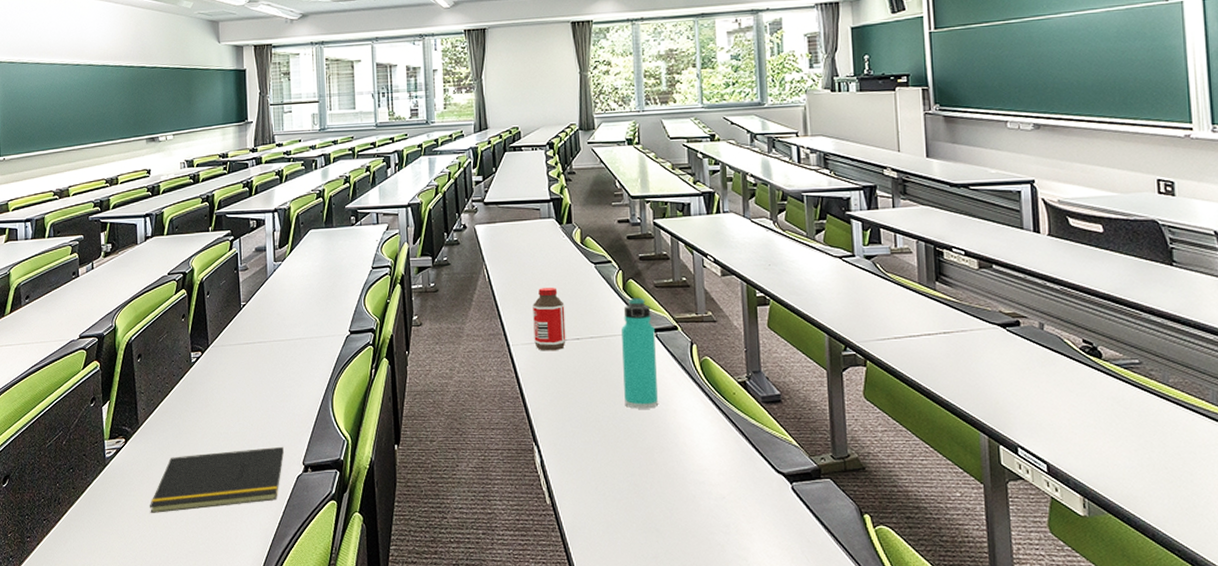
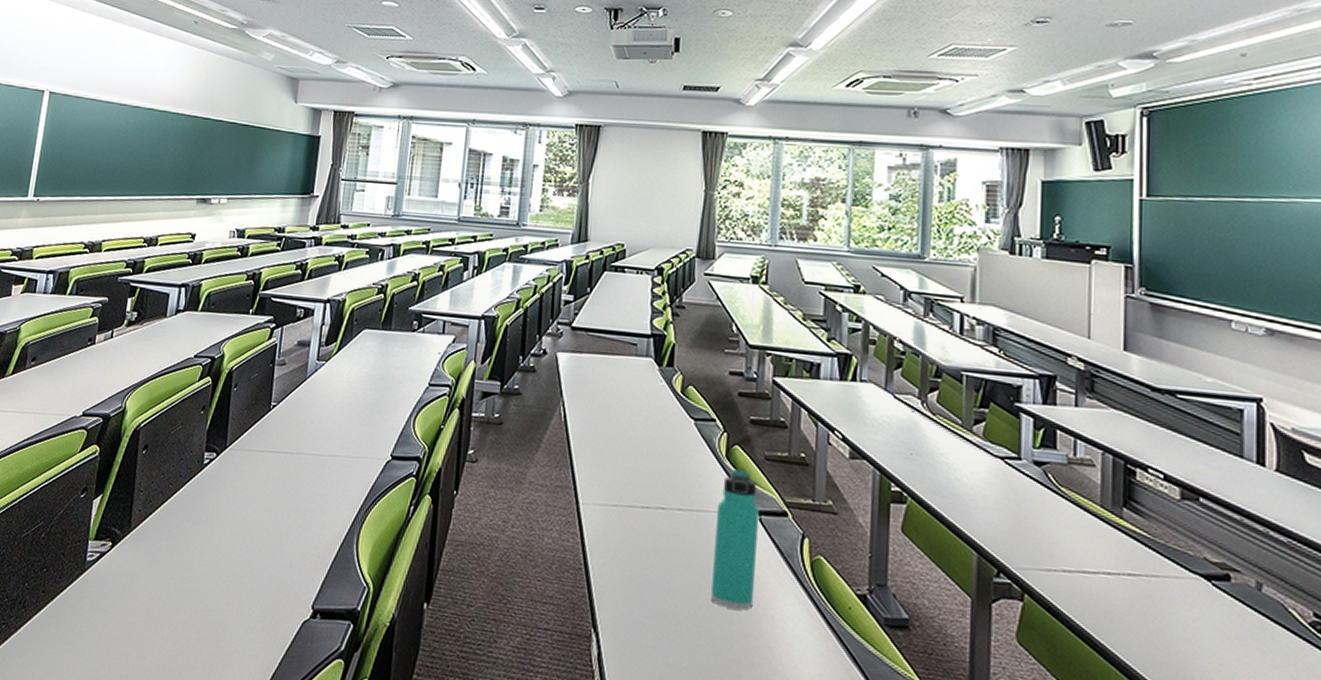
notepad: present [150,446,284,513] -> none [125,573,293,648]
bottle: present [533,288,566,351] -> none [609,439,652,519]

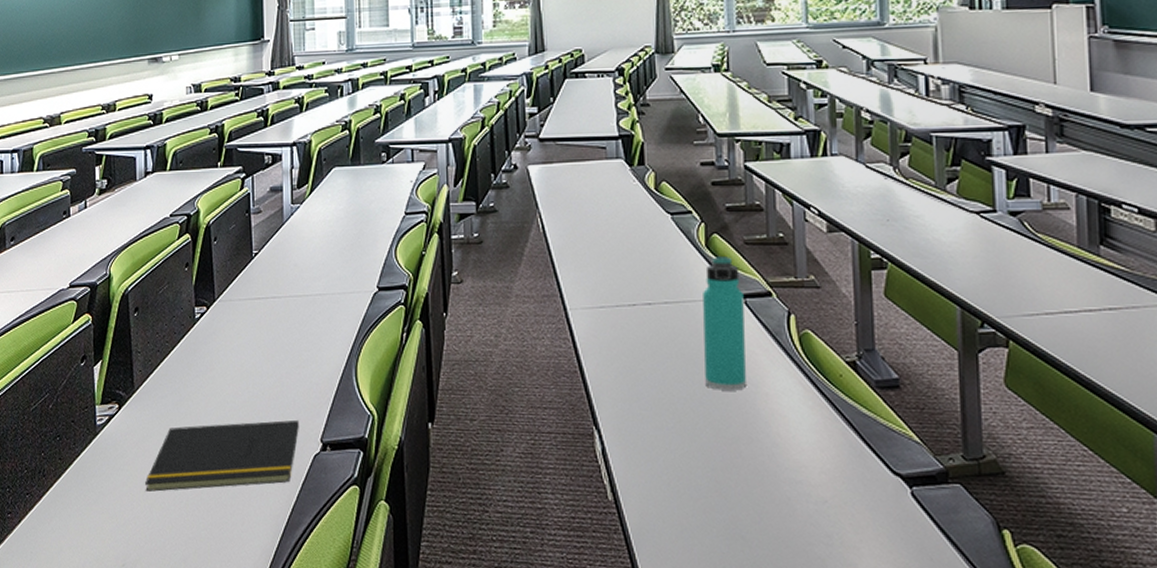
notepad: none [125,573,293,648] -> present [145,419,299,492]

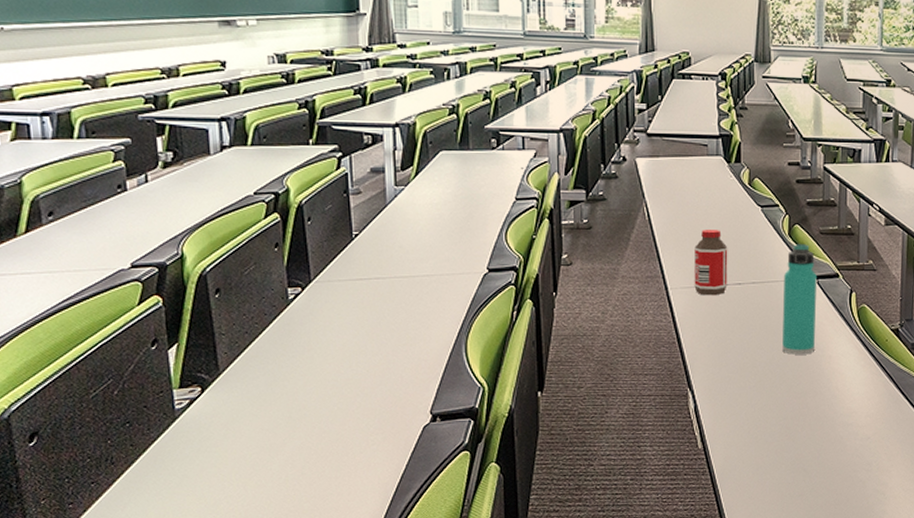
notepad: present [145,419,299,492] -> none [237,394,407,471]
bottle: none [595,242,635,318] -> present [694,230,728,296]

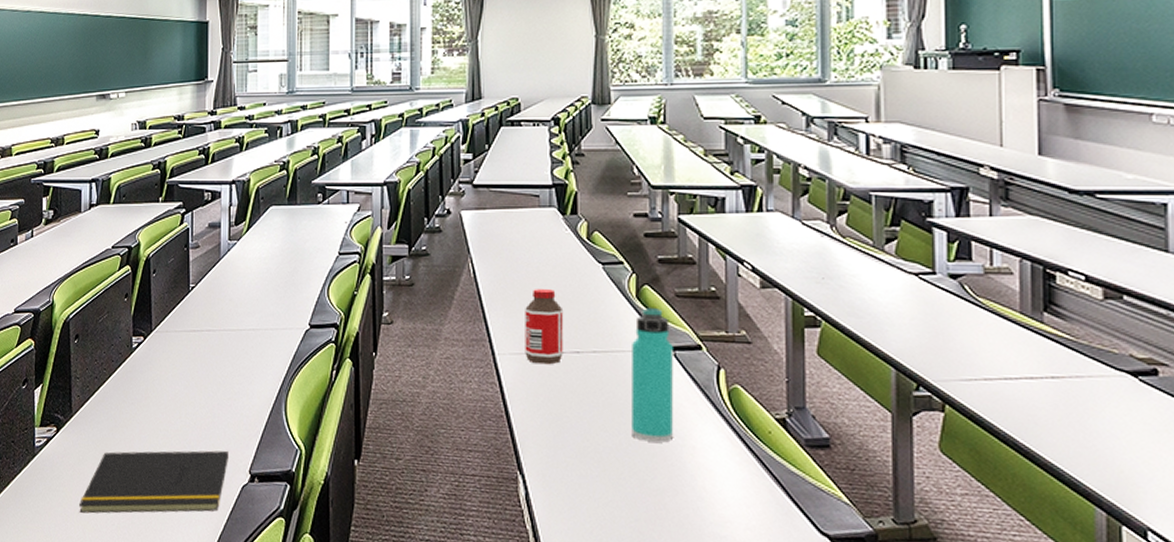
notepad: none [237,394,407,471] -> present [79,450,229,514]

